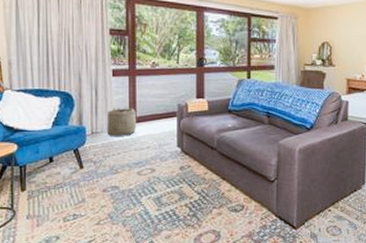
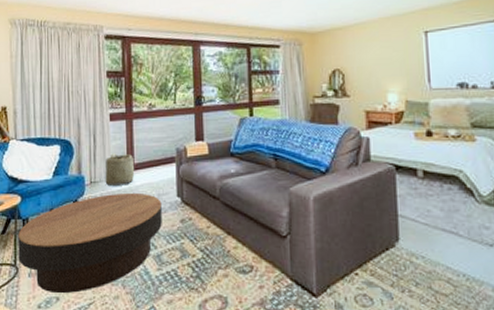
coffee table: none [15,143,162,233] -> present [18,192,162,294]

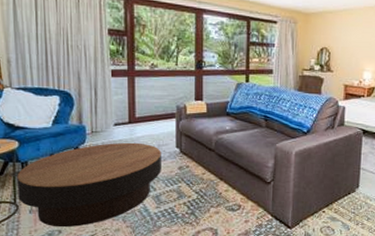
basket: present [105,153,135,186] -> none [106,107,136,136]

